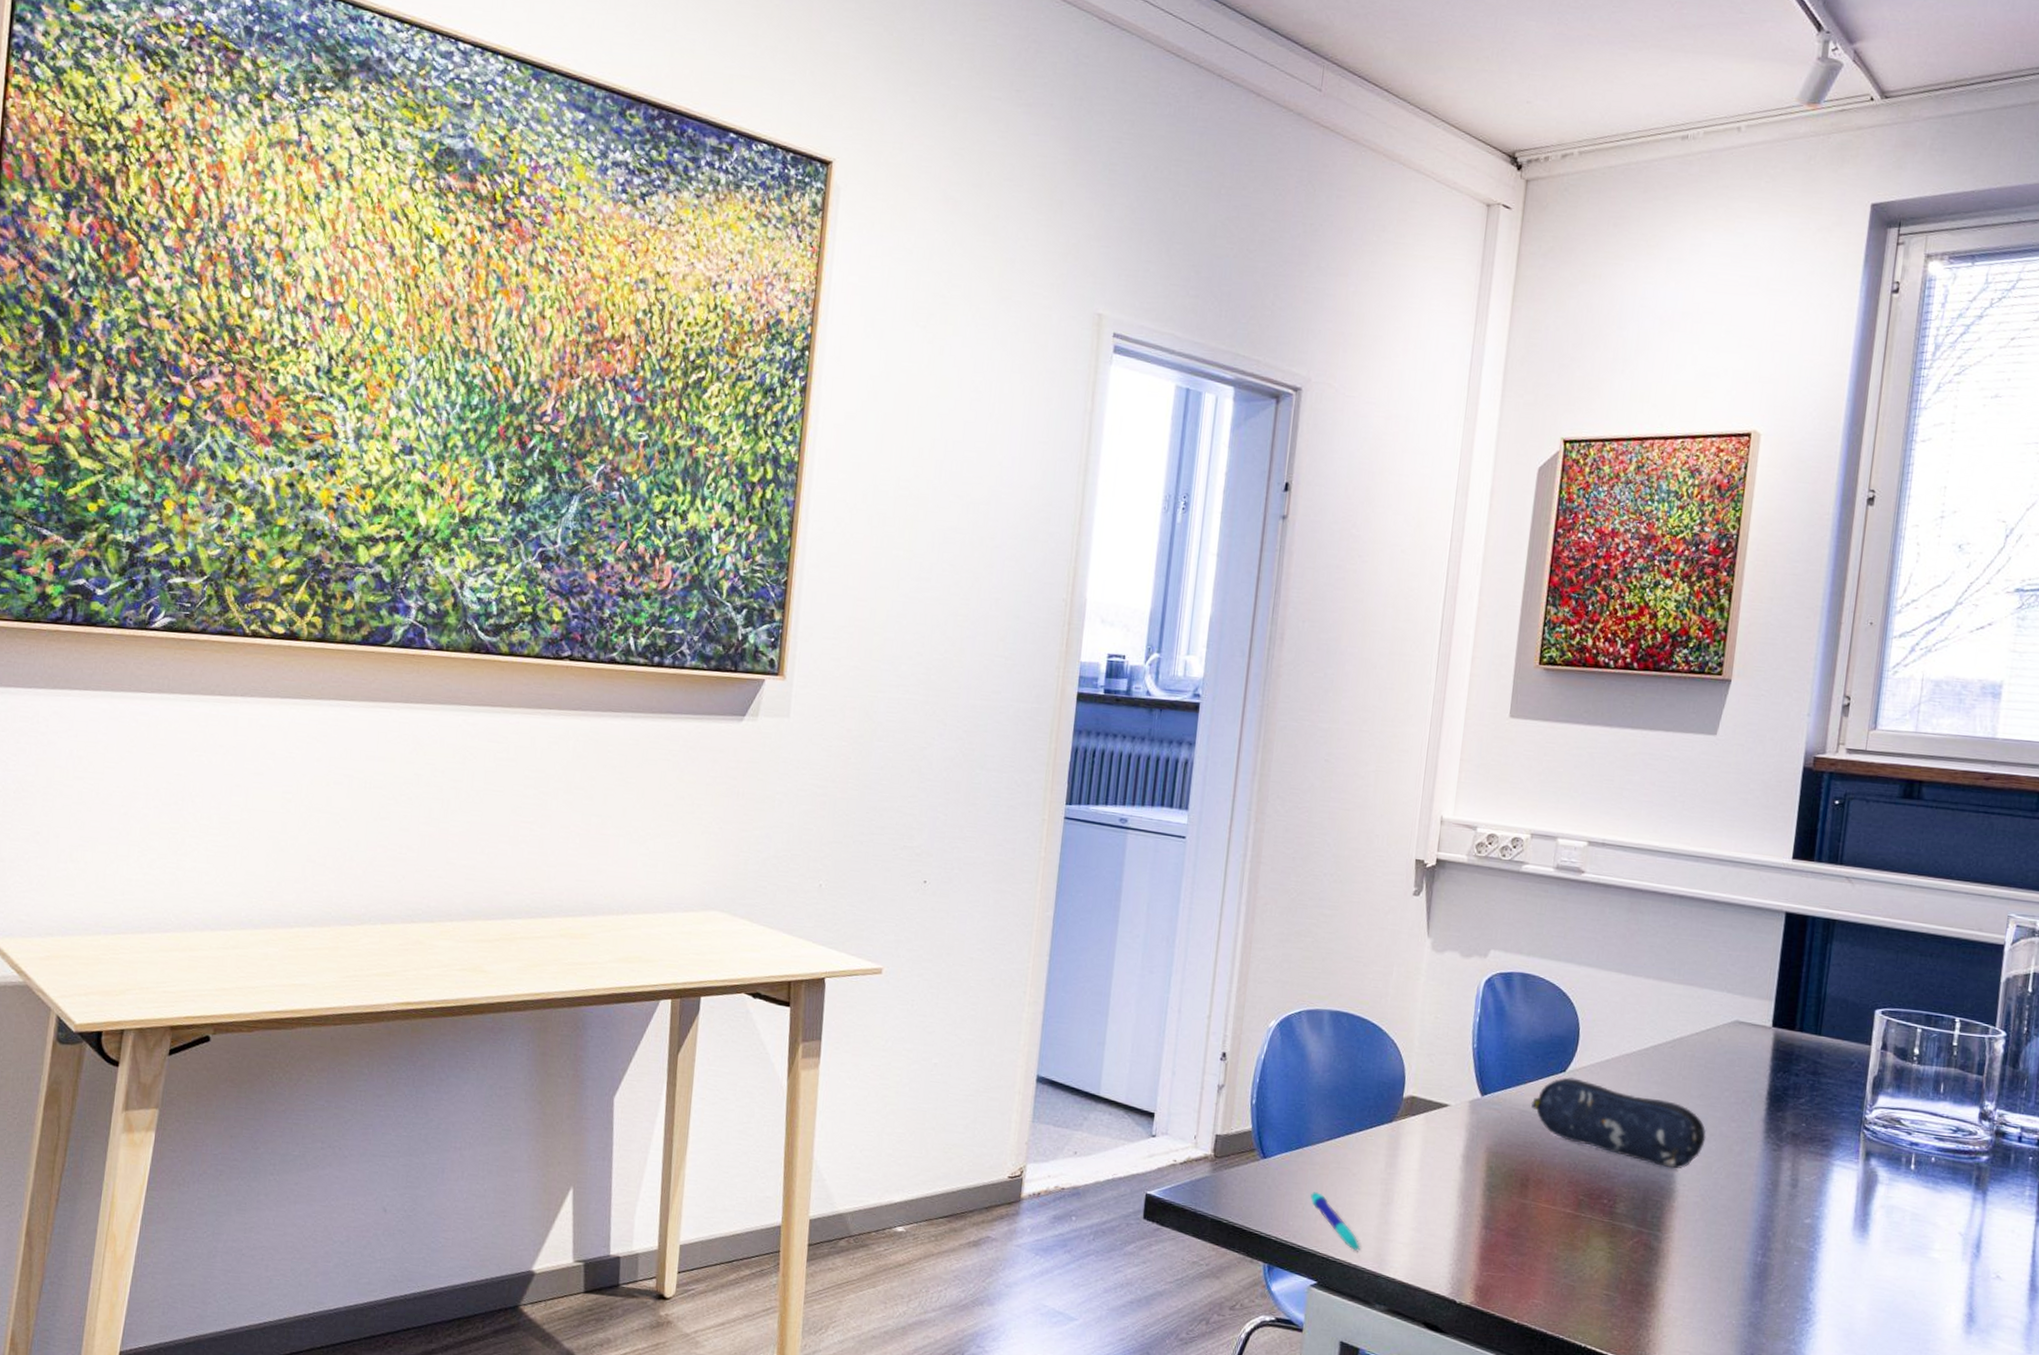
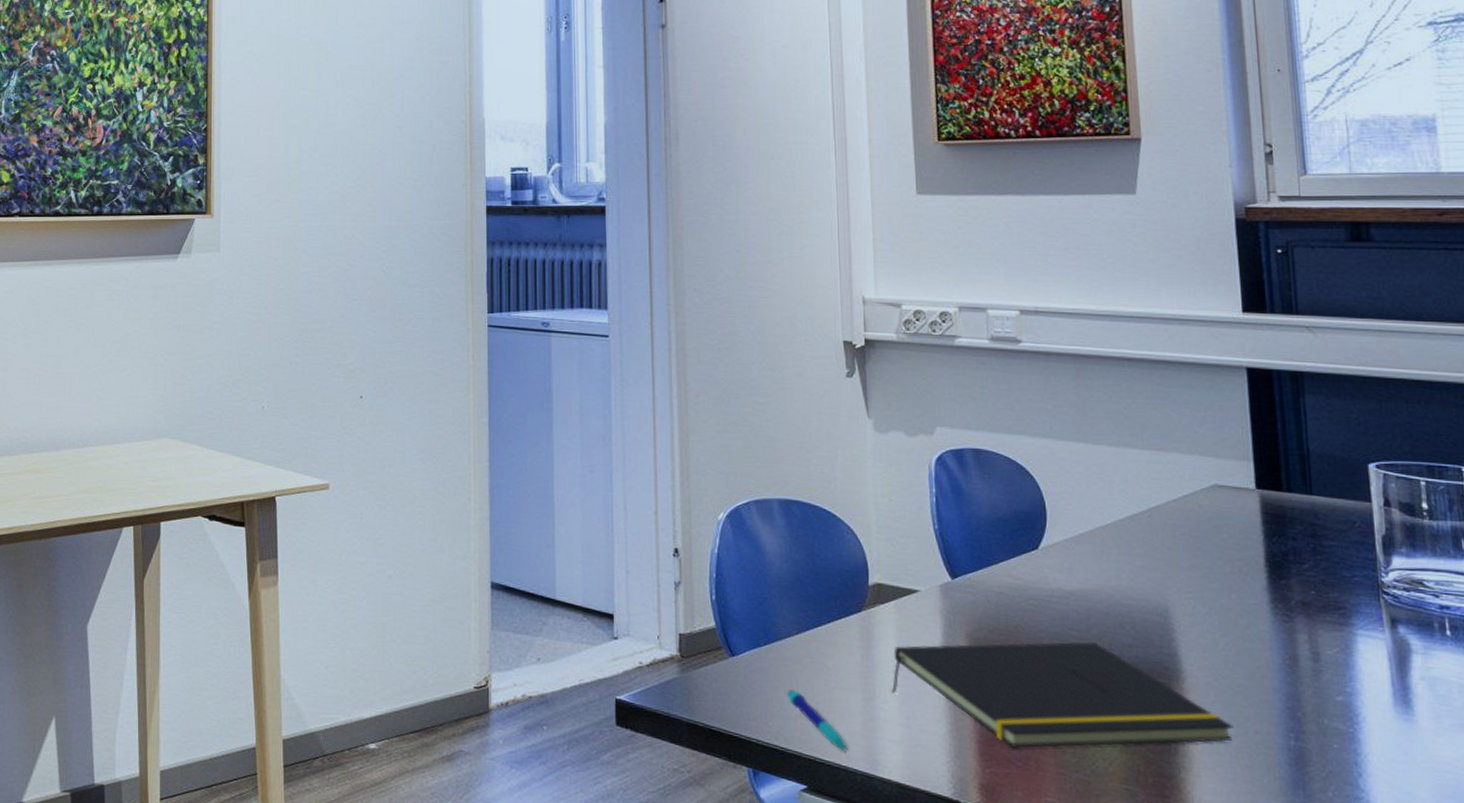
notepad: none [1408,1156,1711,1256] -> present [891,641,1234,749]
pencil case: present [1531,1077,1707,1169] -> none [1006,555,1206,648]

